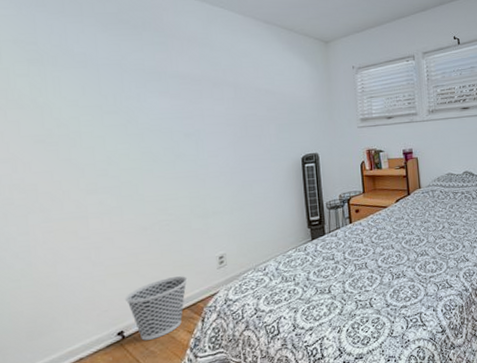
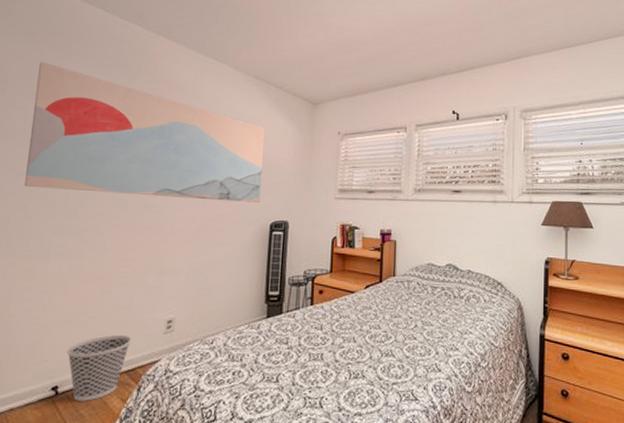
wall art: none [33,24,288,154] -> present [24,61,265,203]

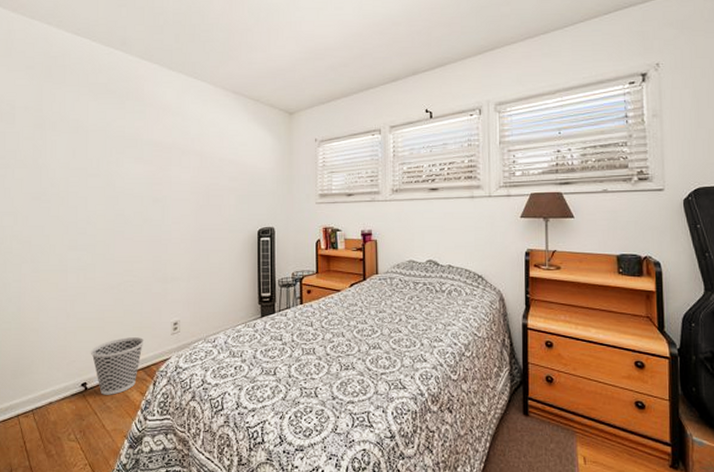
wall art: present [24,61,265,203] -> none [39,93,246,212]

